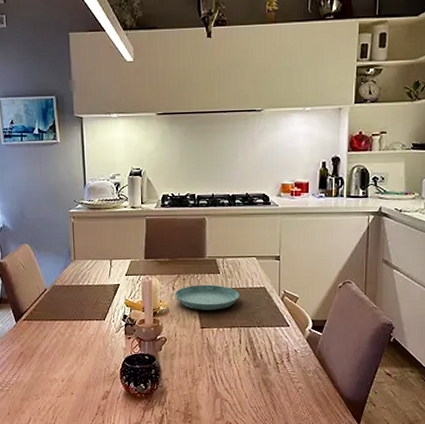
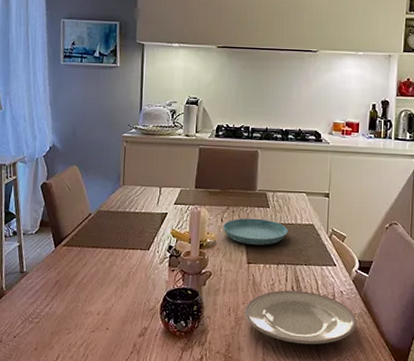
plate: none [201,351,312,401] -> present [245,290,357,345]

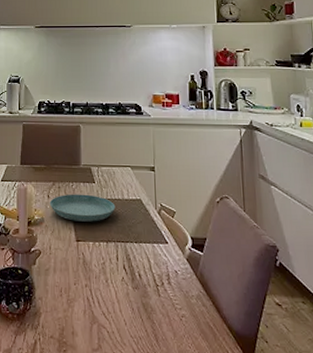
plate: present [245,290,357,345] -> none [77,269,196,330]

